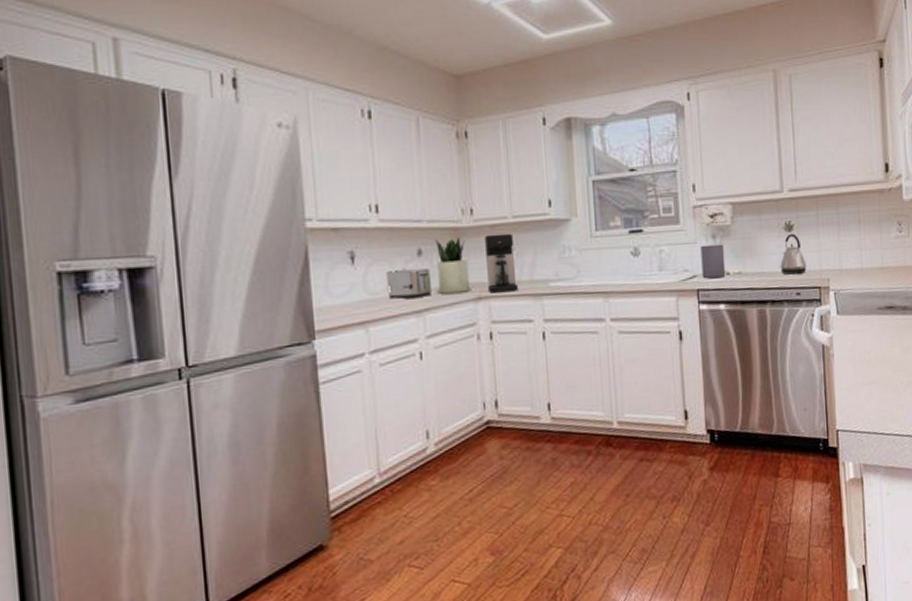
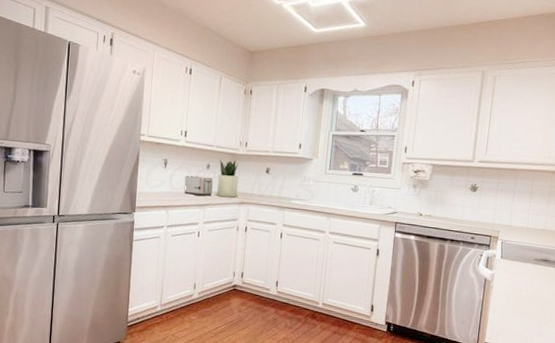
coffee maker: present [485,233,519,293] -> none [249,161,272,202]
canister: present [700,244,726,279] -> none [401,191,421,217]
kettle: present [780,233,807,275] -> none [461,193,483,224]

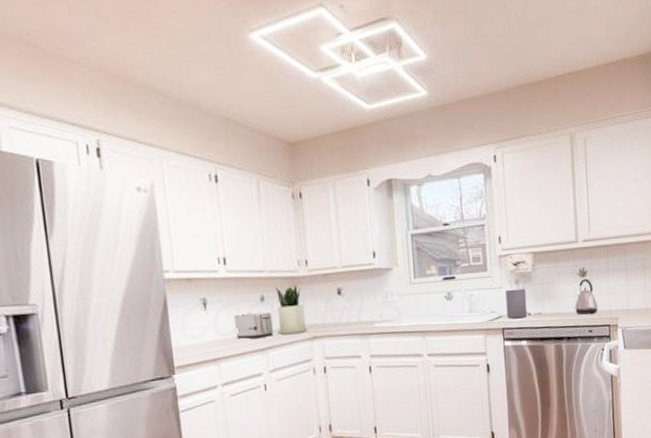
canister: none [401,191,421,217] -> present [505,288,528,319]
kettle: none [461,193,483,224] -> present [575,279,598,315]

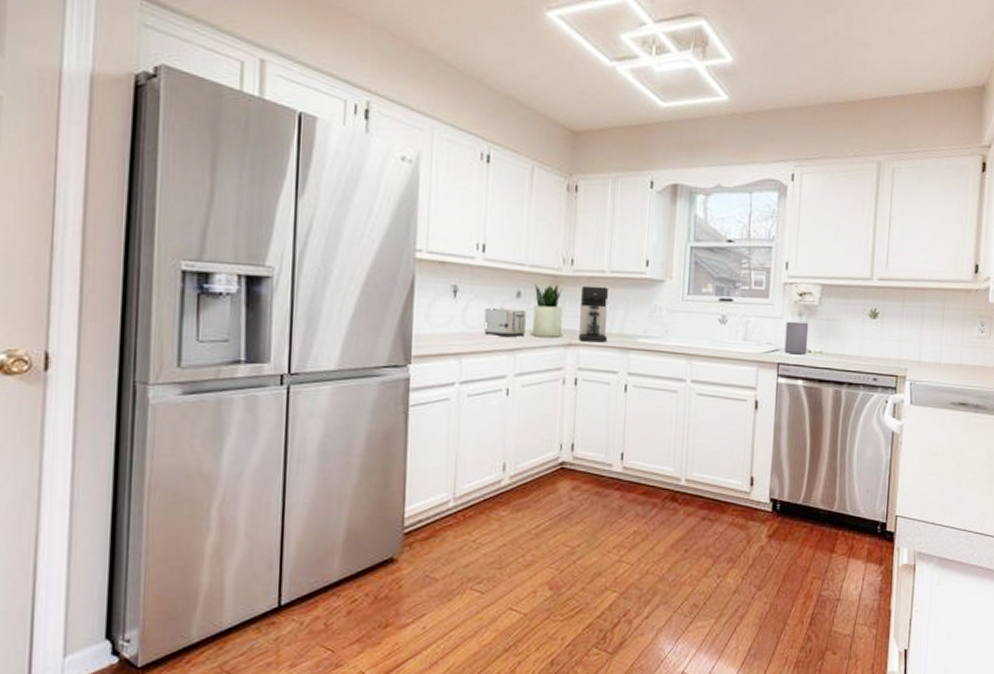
coffee maker: none [318,281,348,333] -> present [579,285,609,343]
kettle: present [575,279,598,315] -> none [860,321,887,361]

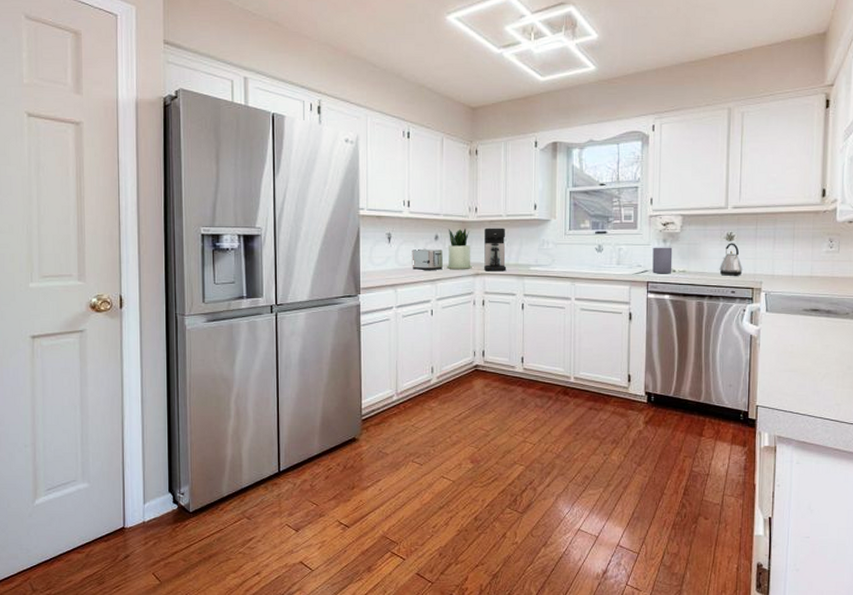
kettle: none [860,321,887,361] -> present [719,243,743,276]

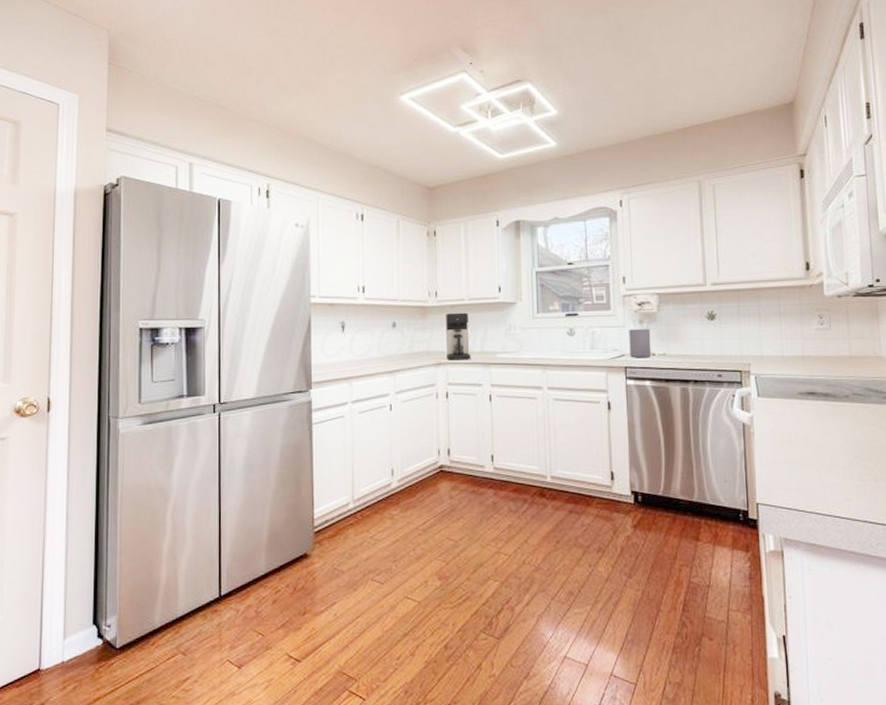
toaster: present [412,249,443,271] -> none [368,338,401,362]
planter: present [446,228,474,270] -> none [405,314,435,360]
kettle: present [719,243,743,276] -> none [702,322,728,358]

